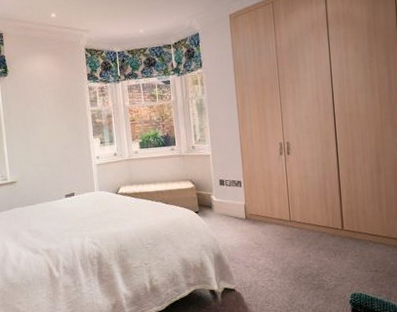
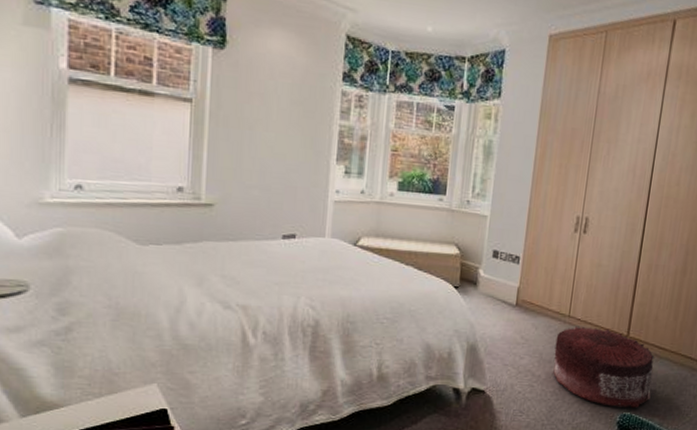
pouf: none [283,226,374,289] -> present [553,327,655,408]

